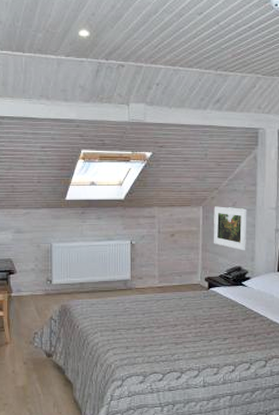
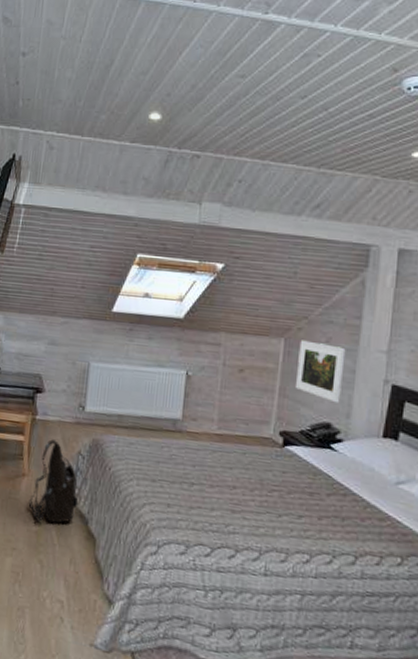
shoulder bag: none [13,311,55,379] -> present [28,439,79,523]

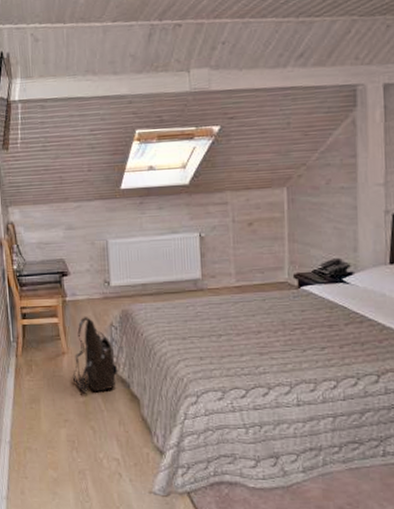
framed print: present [296,340,346,404] -> none [301,185,346,240]

